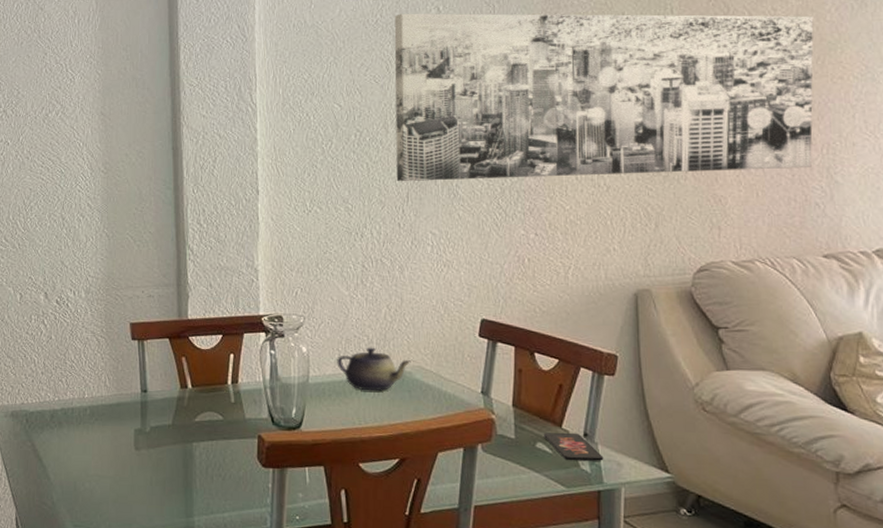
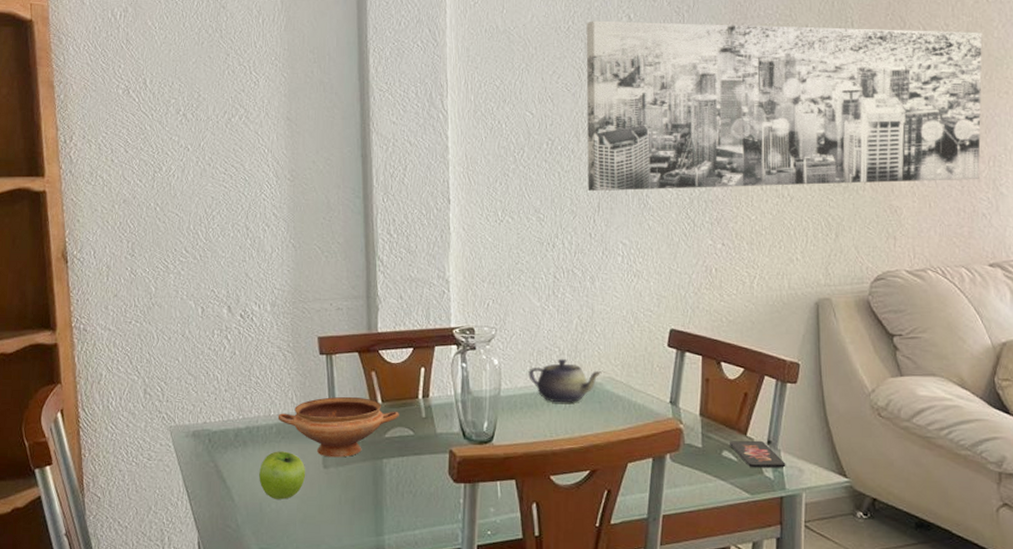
fruit: none [73,432,118,479] -> present [259,451,306,500]
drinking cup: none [91,381,209,440] -> present [277,396,399,458]

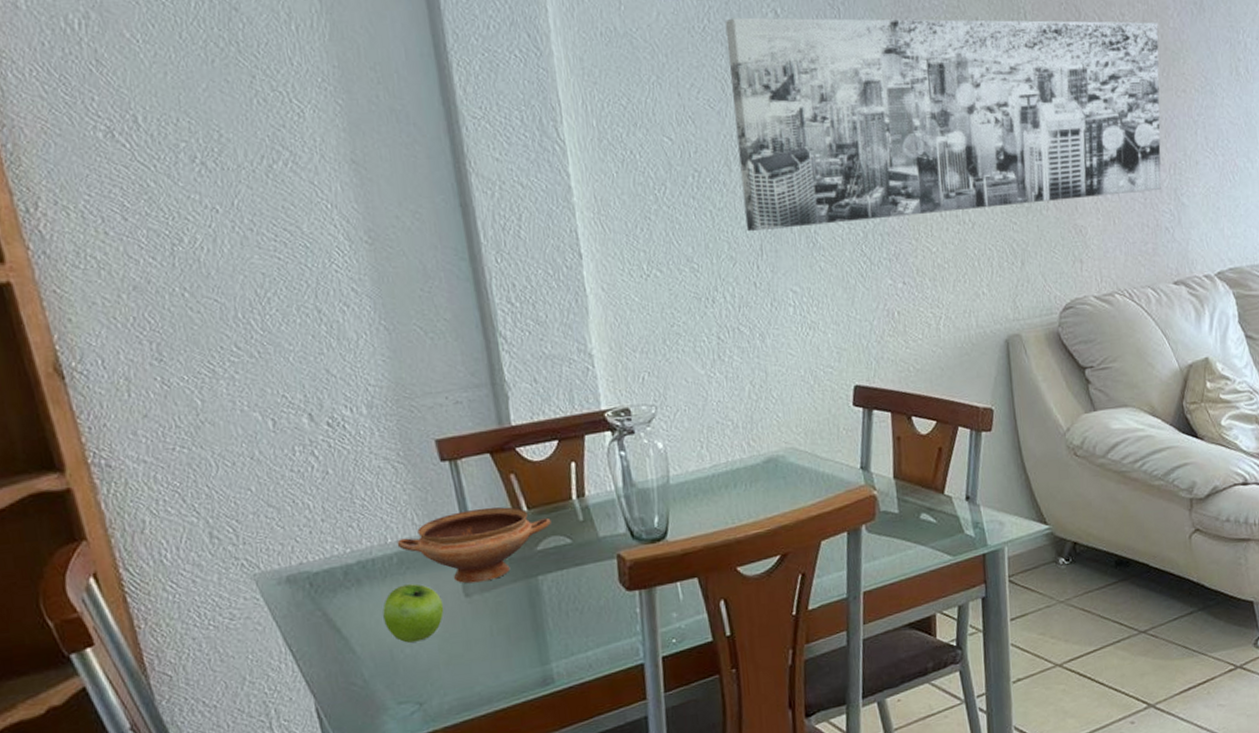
teapot: present [528,358,602,403] -> none [699,432,783,484]
smartphone: present [730,440,786,468] -> none [927,497,986,528]

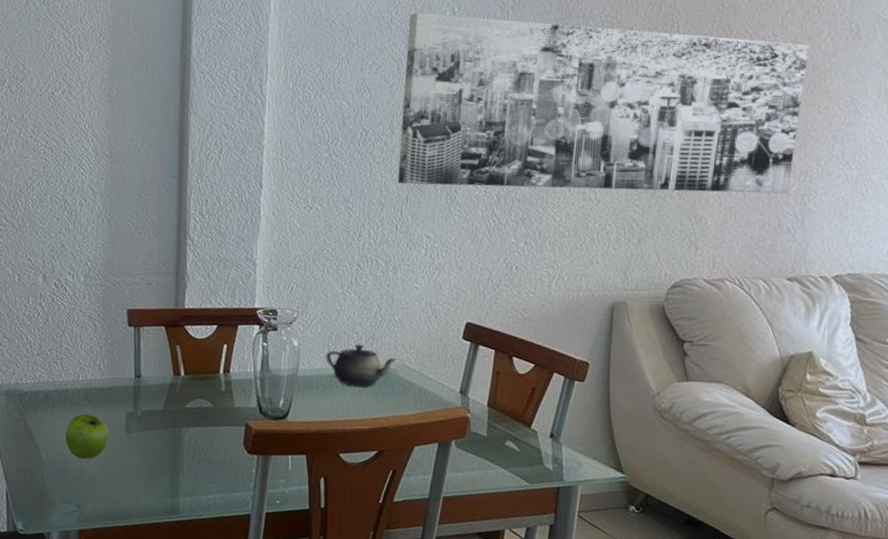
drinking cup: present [397,506,551,584] -> none [85,366,200,424]
teapot: none [699,432,783,484] -> present [326,344,397,387]

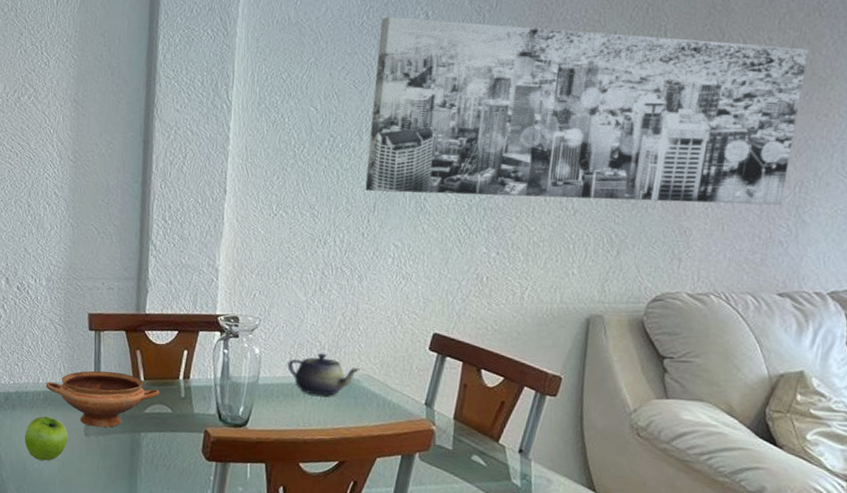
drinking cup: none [85,366,200,424] -> present [45,370,160,428]

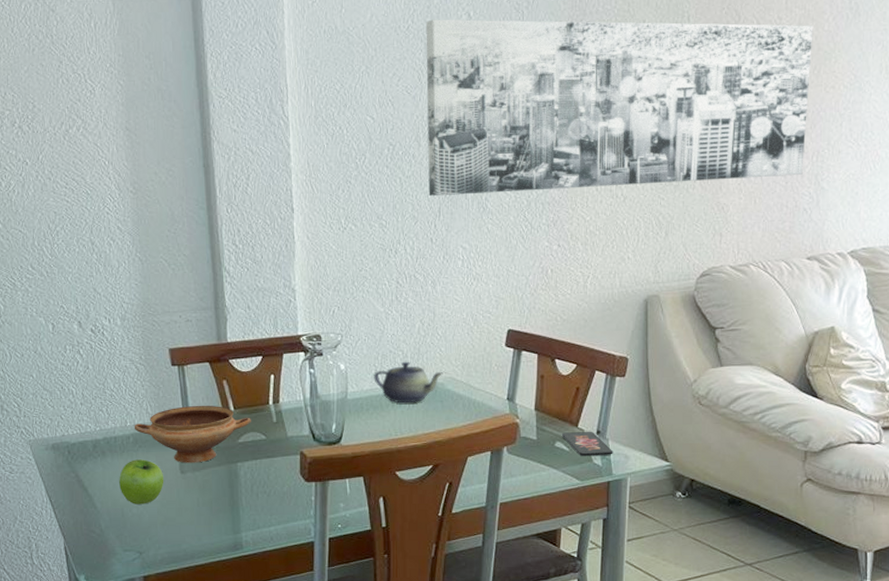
smartphone: none [480,446,535,477] -> present [562,431,613,457]

